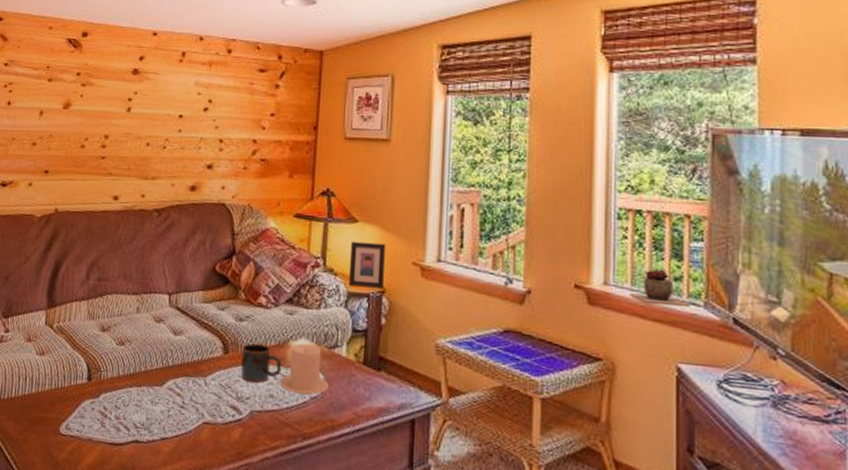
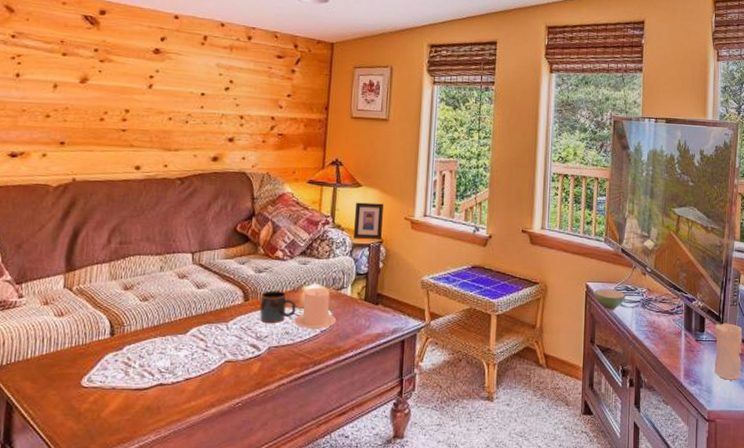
succulent plant: present [629,268,691,308] -> none [557,216,596,243]
bowl: none [691,374,744,409] -> present [594,289,626,311]

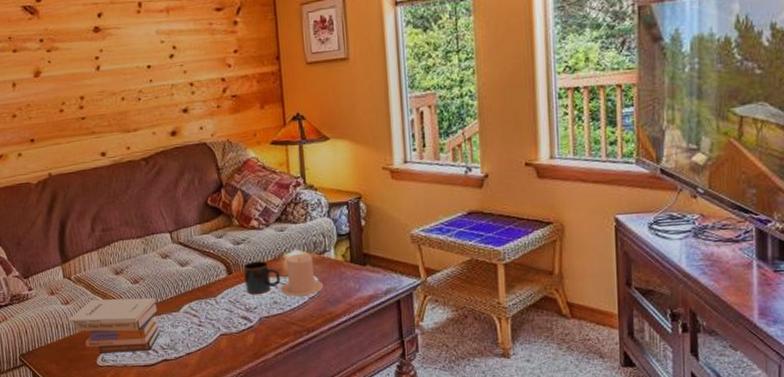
books: none [57,314,165,374] -> present [67,297,160,354]
picture frame: present [354,202,383,240] -> none [326,155,359,198]
bowl: present [594,289,626,311] -> none [627,220,671,246]

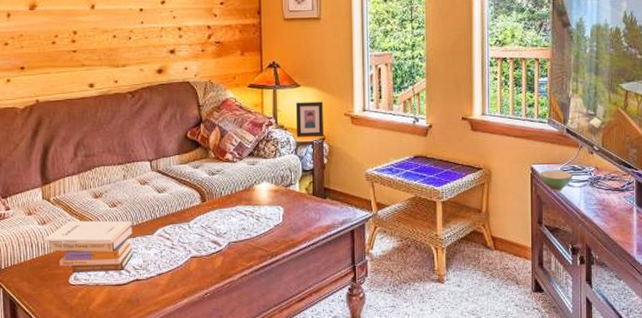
mug: present [243,261,281,294] -> none [216,191,250,221]
candle: present [280,254,324,297] -> none [249,186,288,224]
picture frame: none [326,155,359,198] -> present [296,101,323,138]
bowl: none [627,220,671,246] -> present [540,170,573,192]

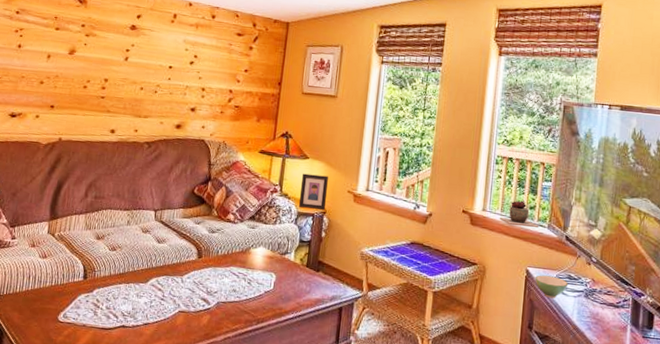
books: present [43,220,134,273] -> none [40,258,129,315]
succulent plant: none [499,99,540,126] -> present [499,200,539,229]

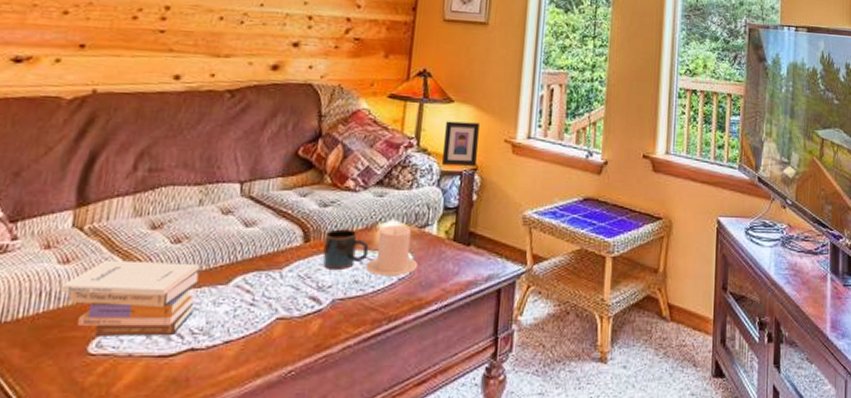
books: none [40,258,129,315] -> present [59,260,201,336]
mug: none [210,250,244,281] -> present [322,229,369,269]
candle: none [241,251,280,290] -> present [365,226,418,277]
succulent plant: present [499,200,539,229] -> none [684,139,729,171]
bowl: present [535,275,569,299] -> none [727,225,764,251]

